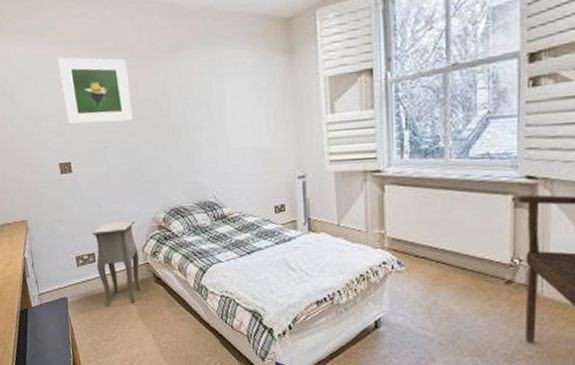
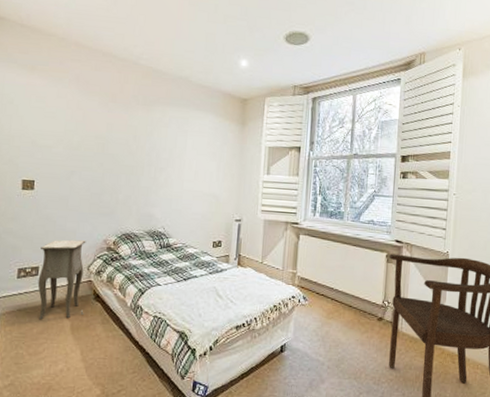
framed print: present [58,57,133,125] -> none [39,89,107,154]

